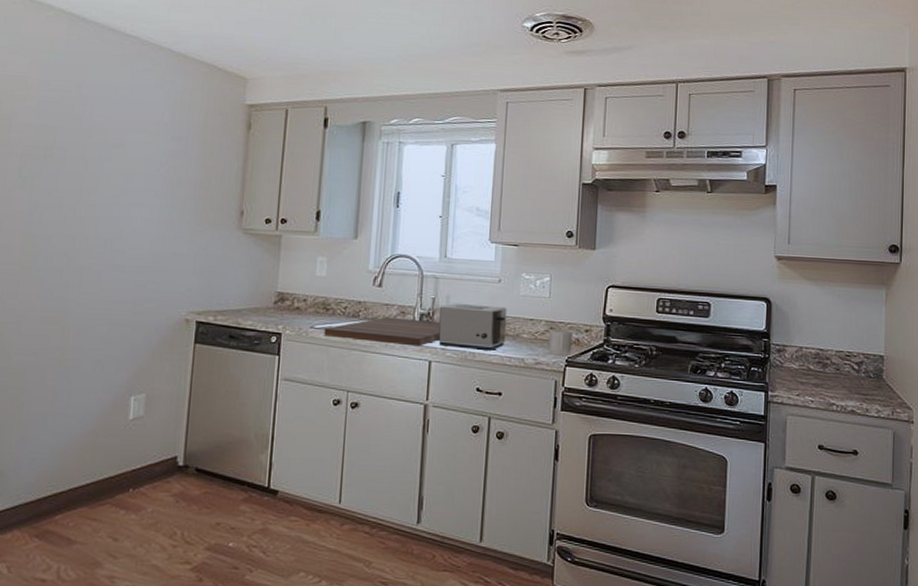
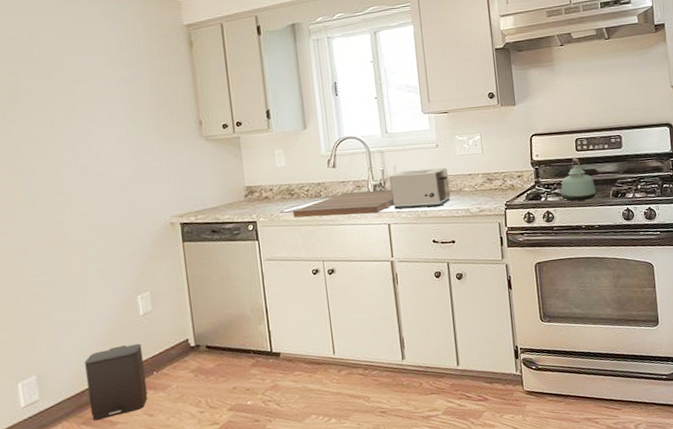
pedal bin: none [48,451,123,535] -> present [84,343,148,420]
mug: present [548,328,573,355] -> none [486,177,509,202]
kettle: none [631,319,673,371] -> present [560,157,597,202]

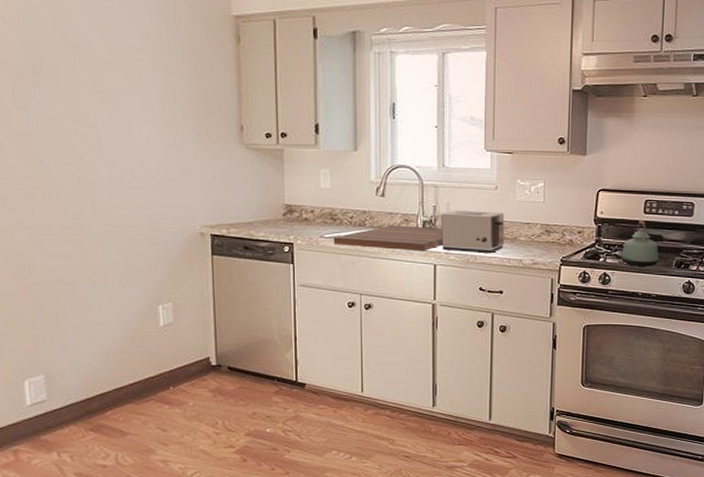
pedal bin: present [84,343,148,420] -> none [97,355,162,428]

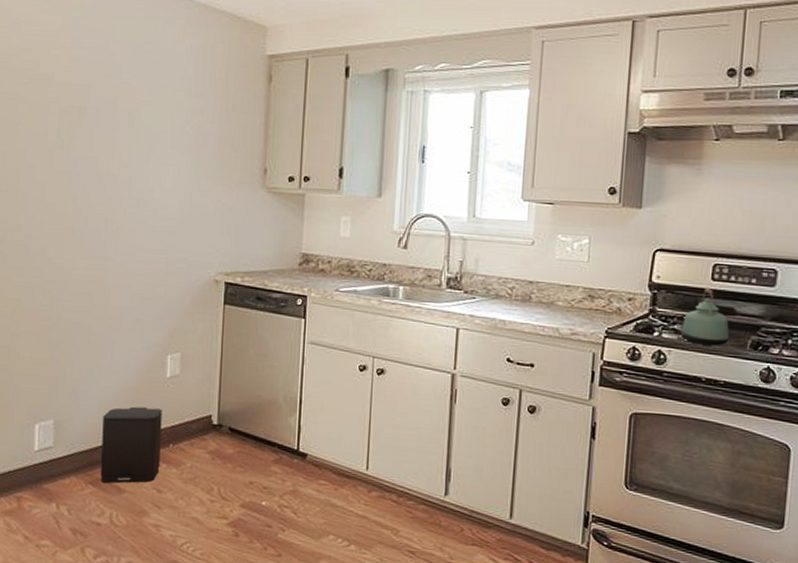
pedal bin: none [97,355,162,428] -> present [101,406,162,483]
cutting board: present [333,224,443,252] -> none [348,280,469,313]
toaster: present [440,210,505,254] -> none [466,266,541,320]

